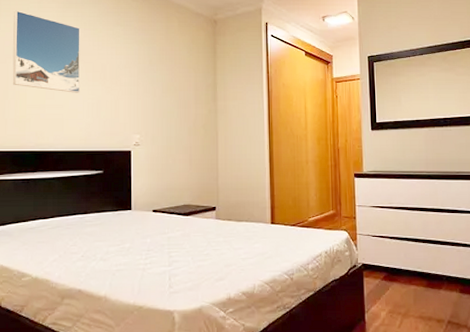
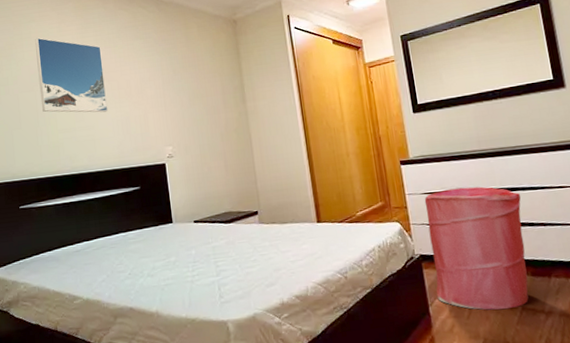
laundry hamper: none [372,205,459,321] -> present [424,186,529,310]

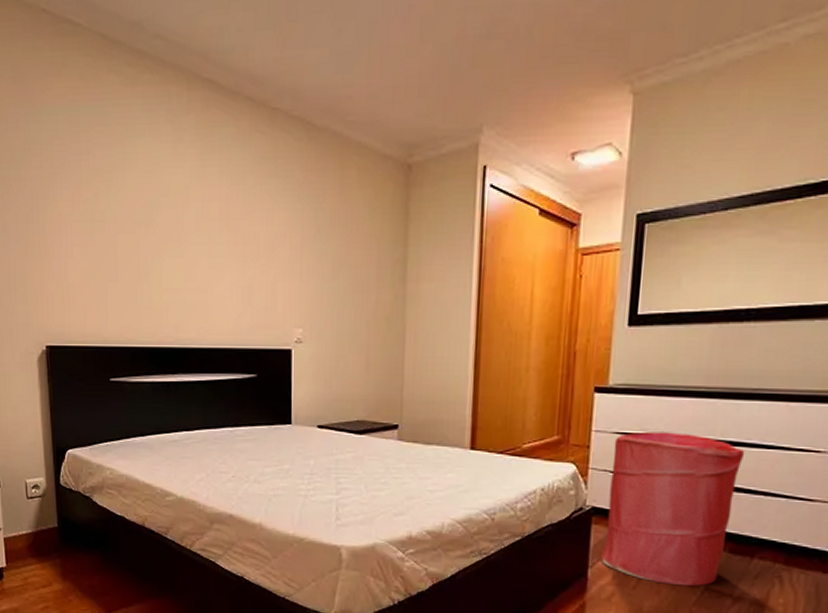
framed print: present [35,37,108,113] -> none [142,160,228,273]

